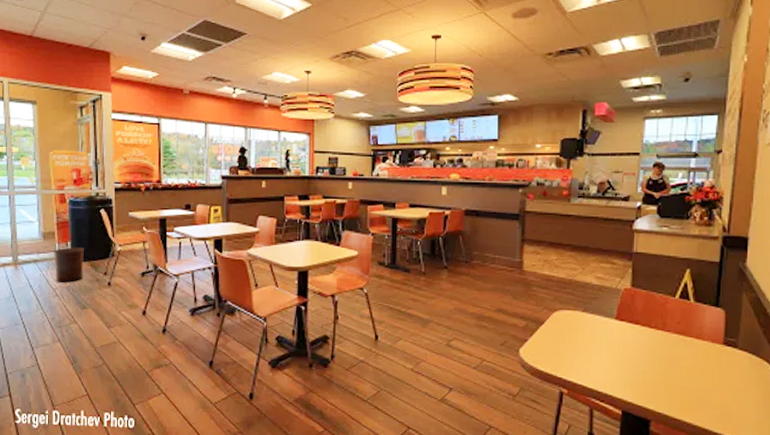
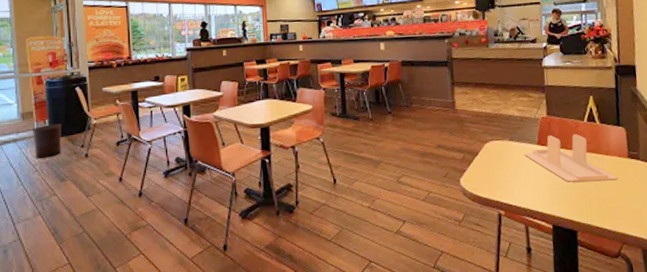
napkin holder: none [598,310,707,368] -> present [524,134,618,182]

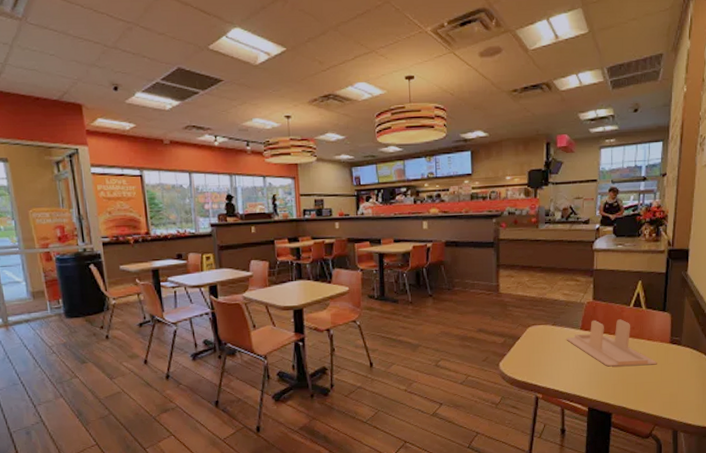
waste bin: present [32,124,62,159] -> none [44,304,80,341]

